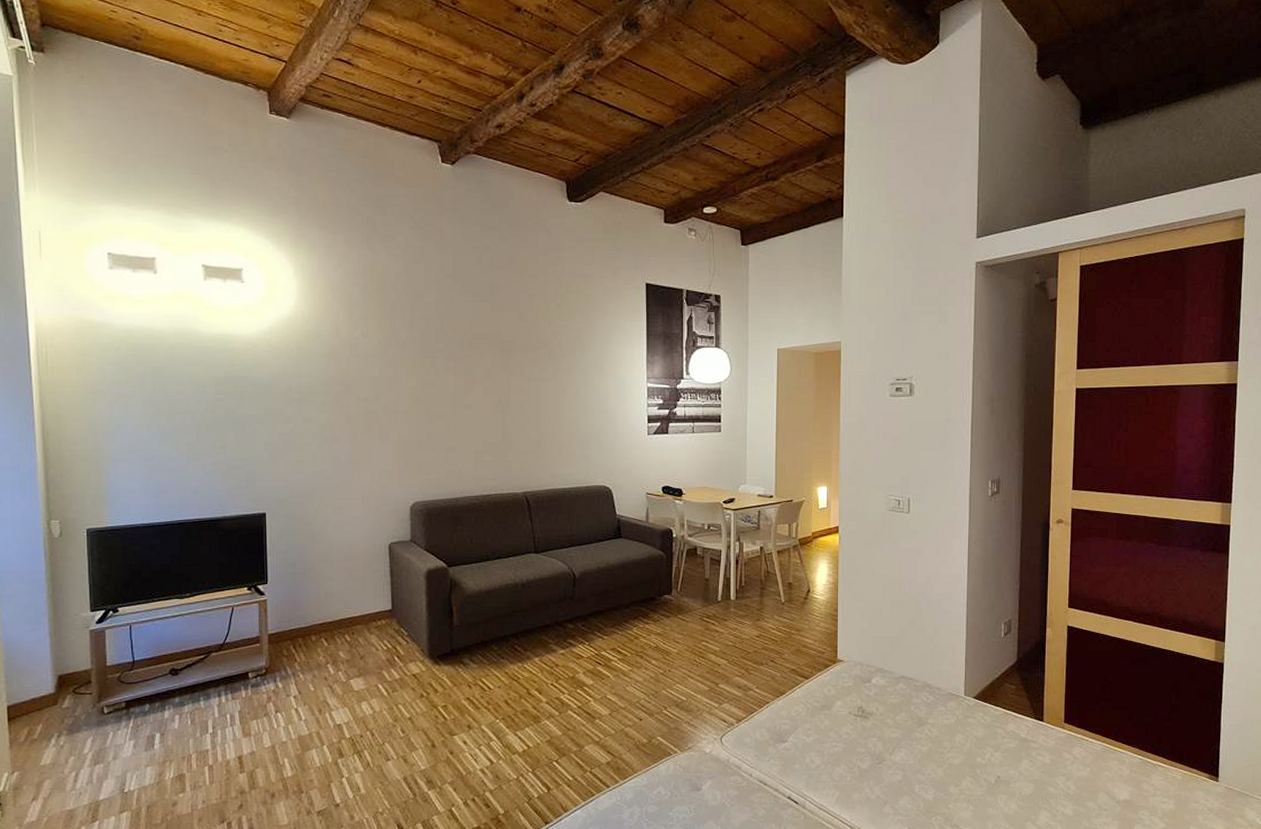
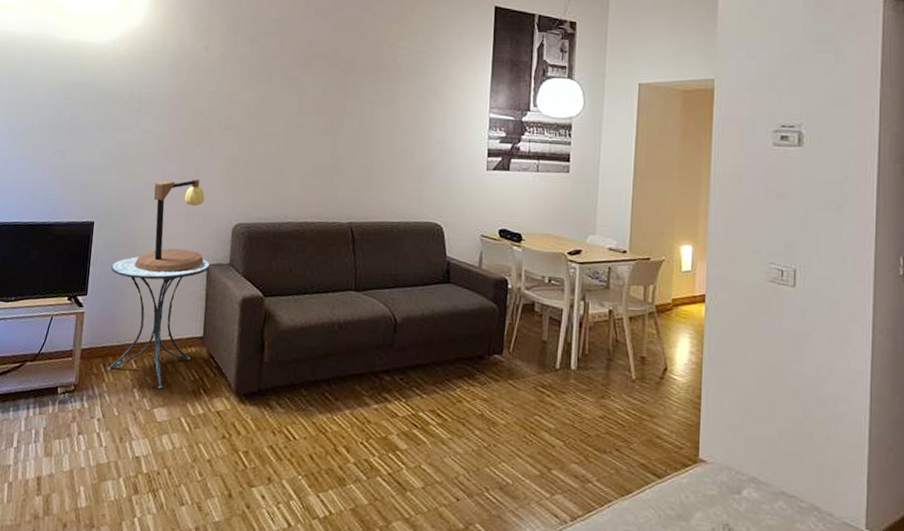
side table: none [290,538,392,662] -> present [107,256,210,390]
table lamp: none [313,463,384,555] -> present [134,178,205,273]

